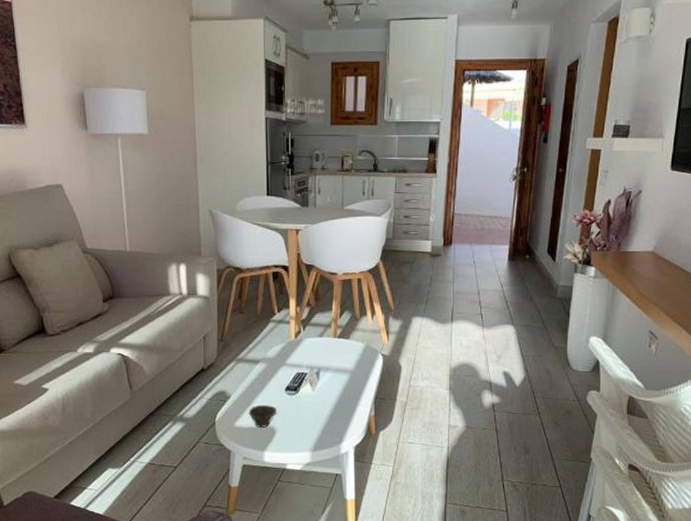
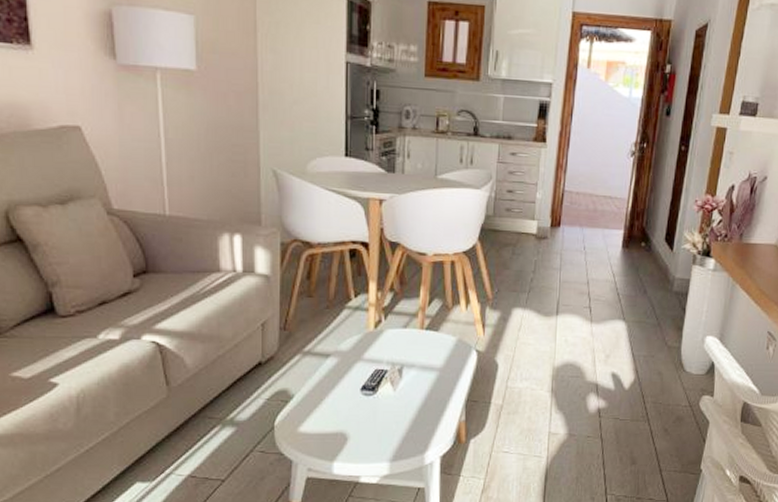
cup: present [248,404,276,427] -> none [315,406,350,433]

